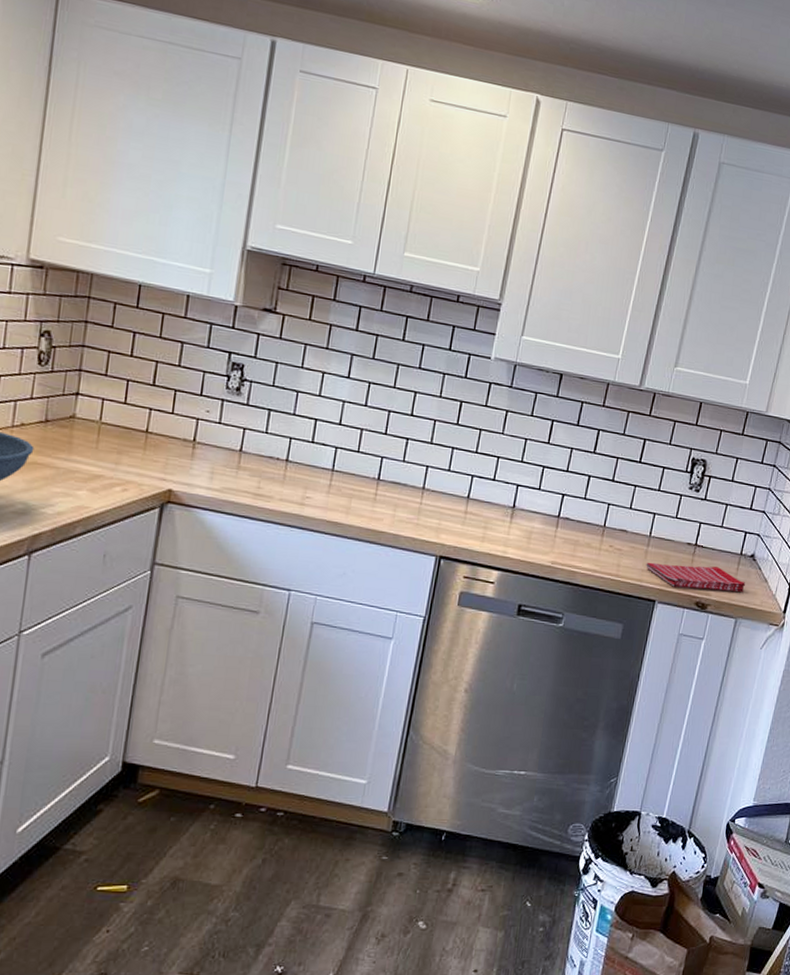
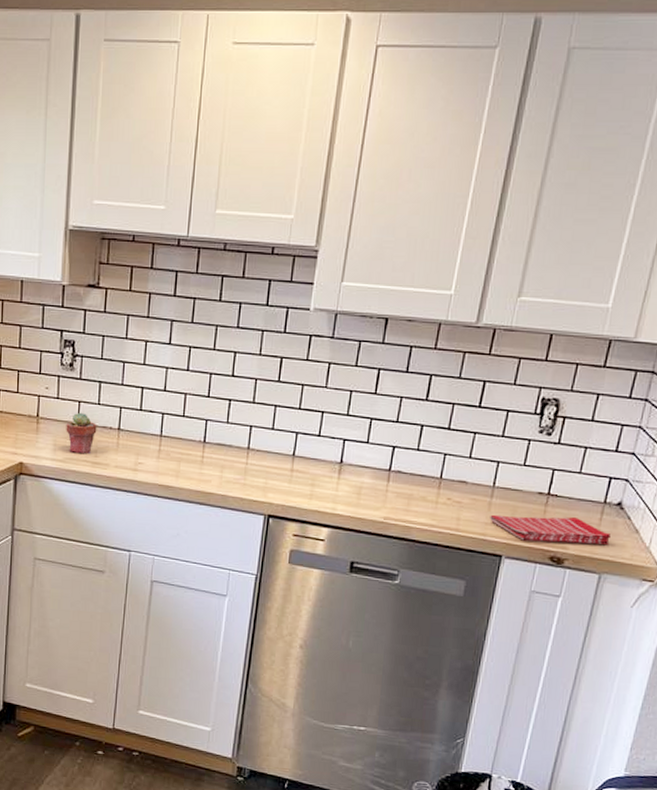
potted succulent: none [226,439,263,485] -> present [66,412,97,455]

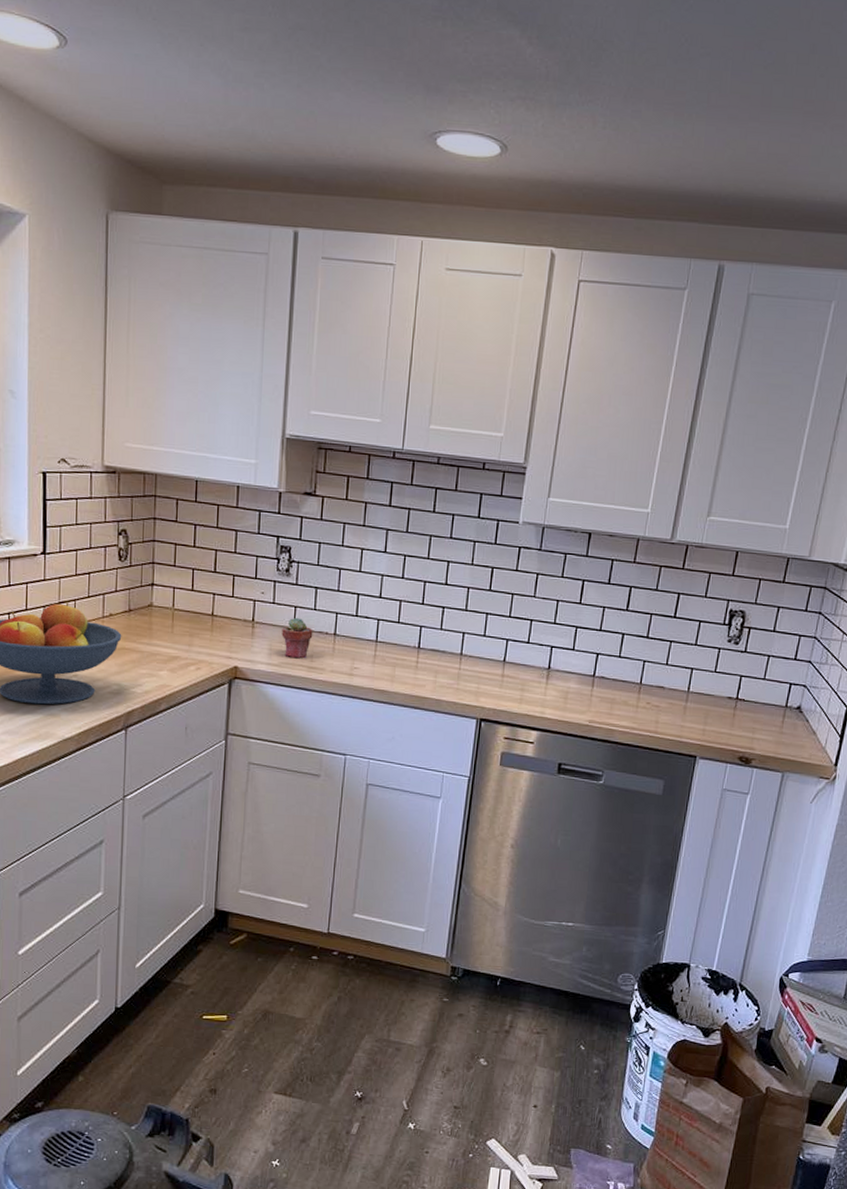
dish towel: present [490,514,612,545] -> none [685,717,793,746]

